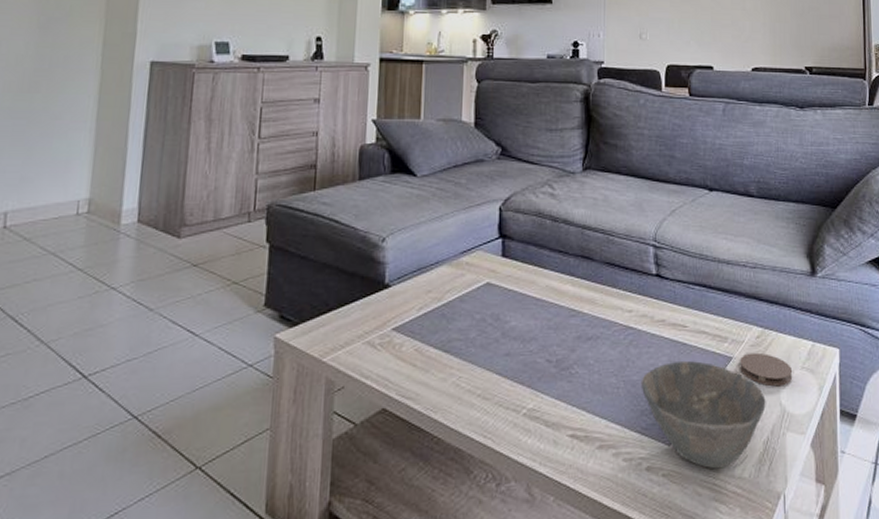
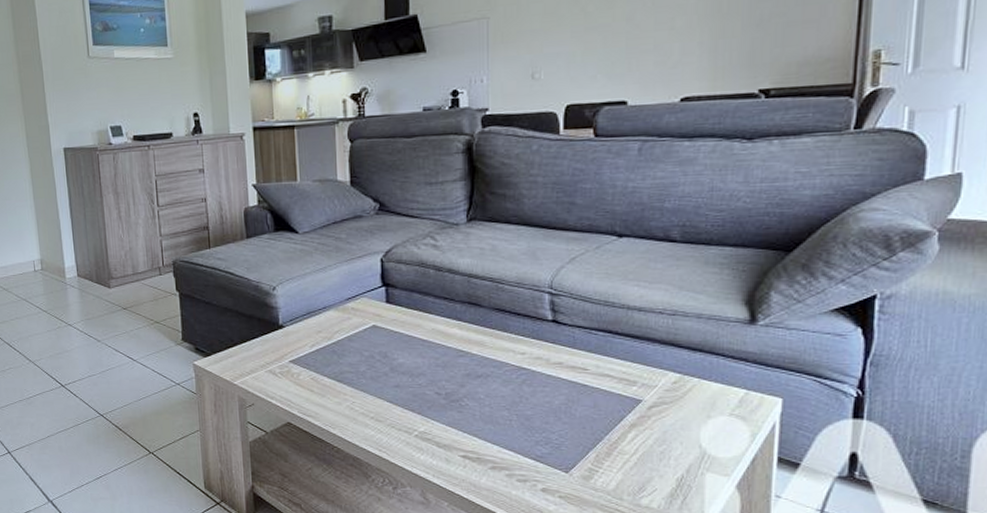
bowl: present [640,360,766,469] -> none [535,400,682,498]
coaster: present [740,352,793,387] -> none [651,397,718,430]

